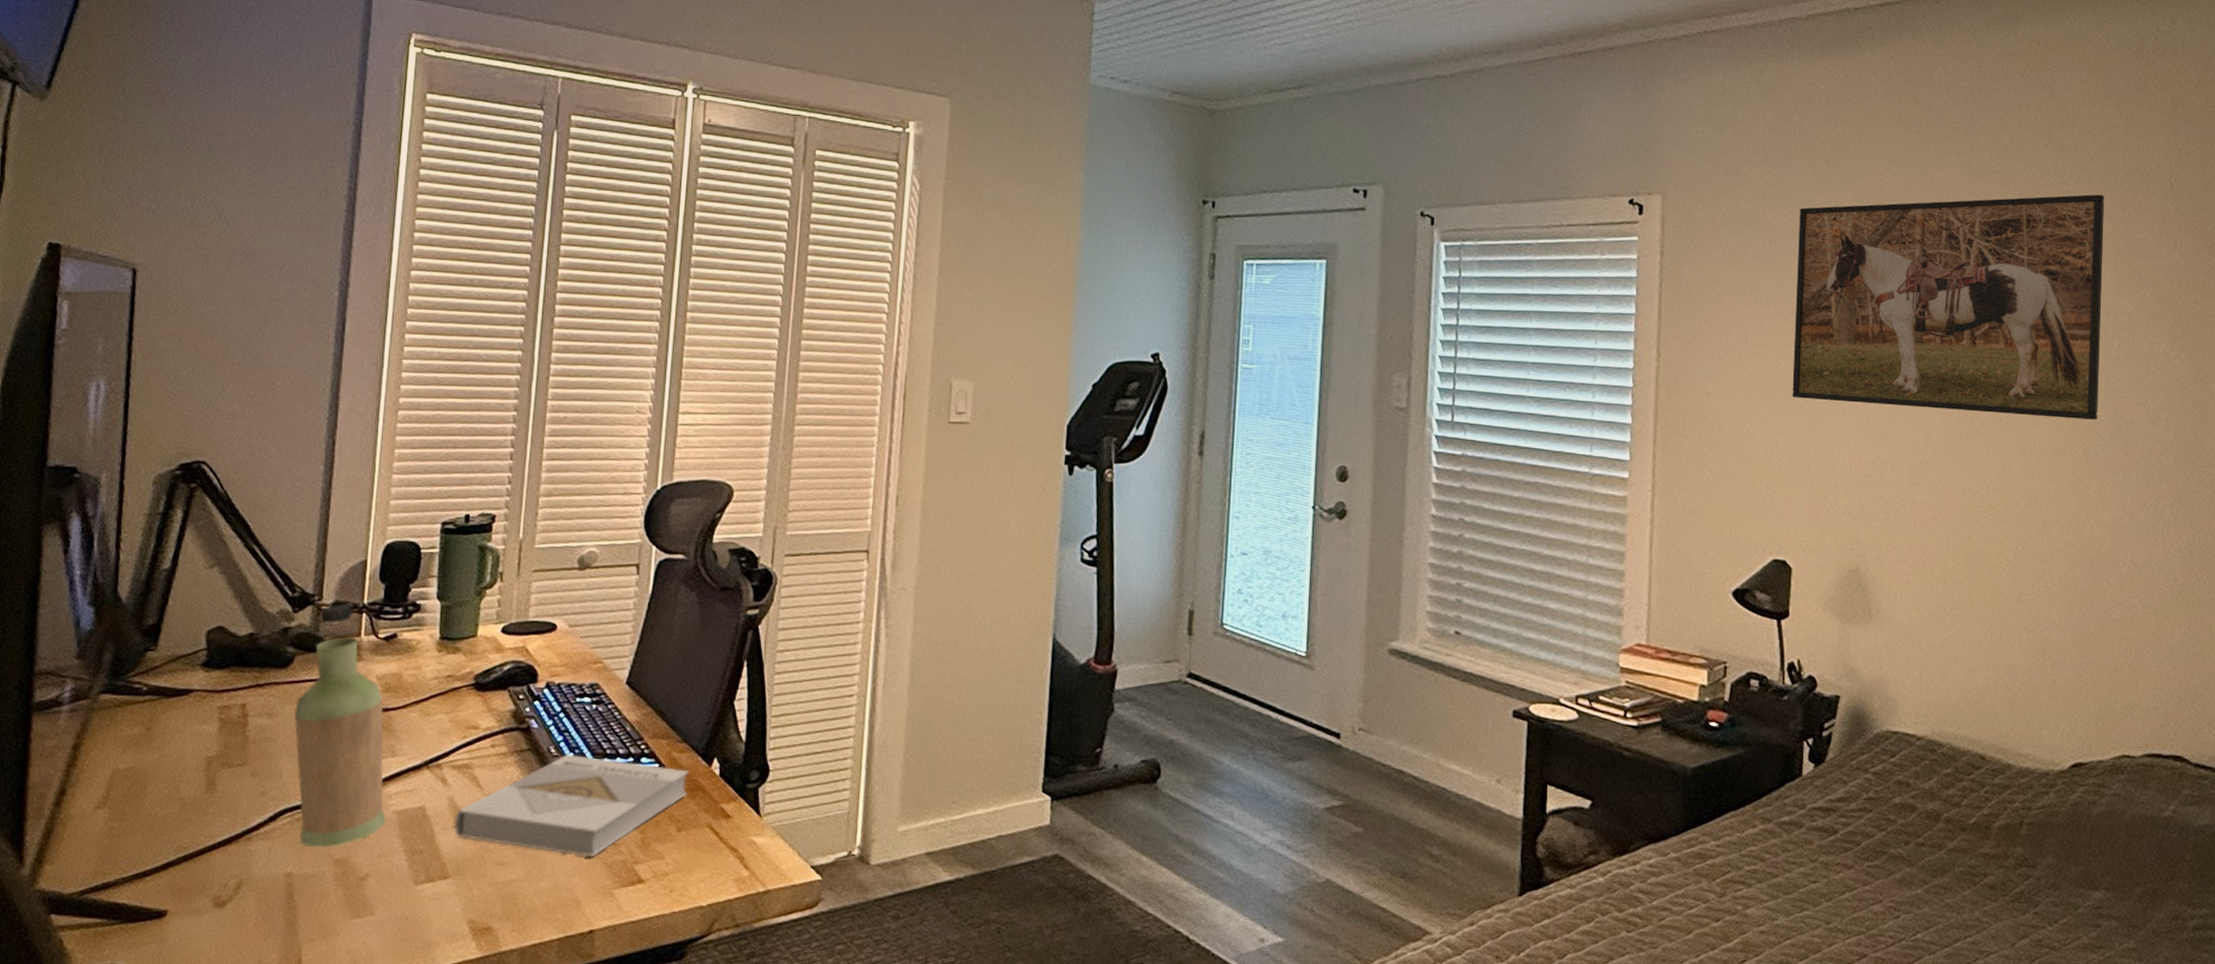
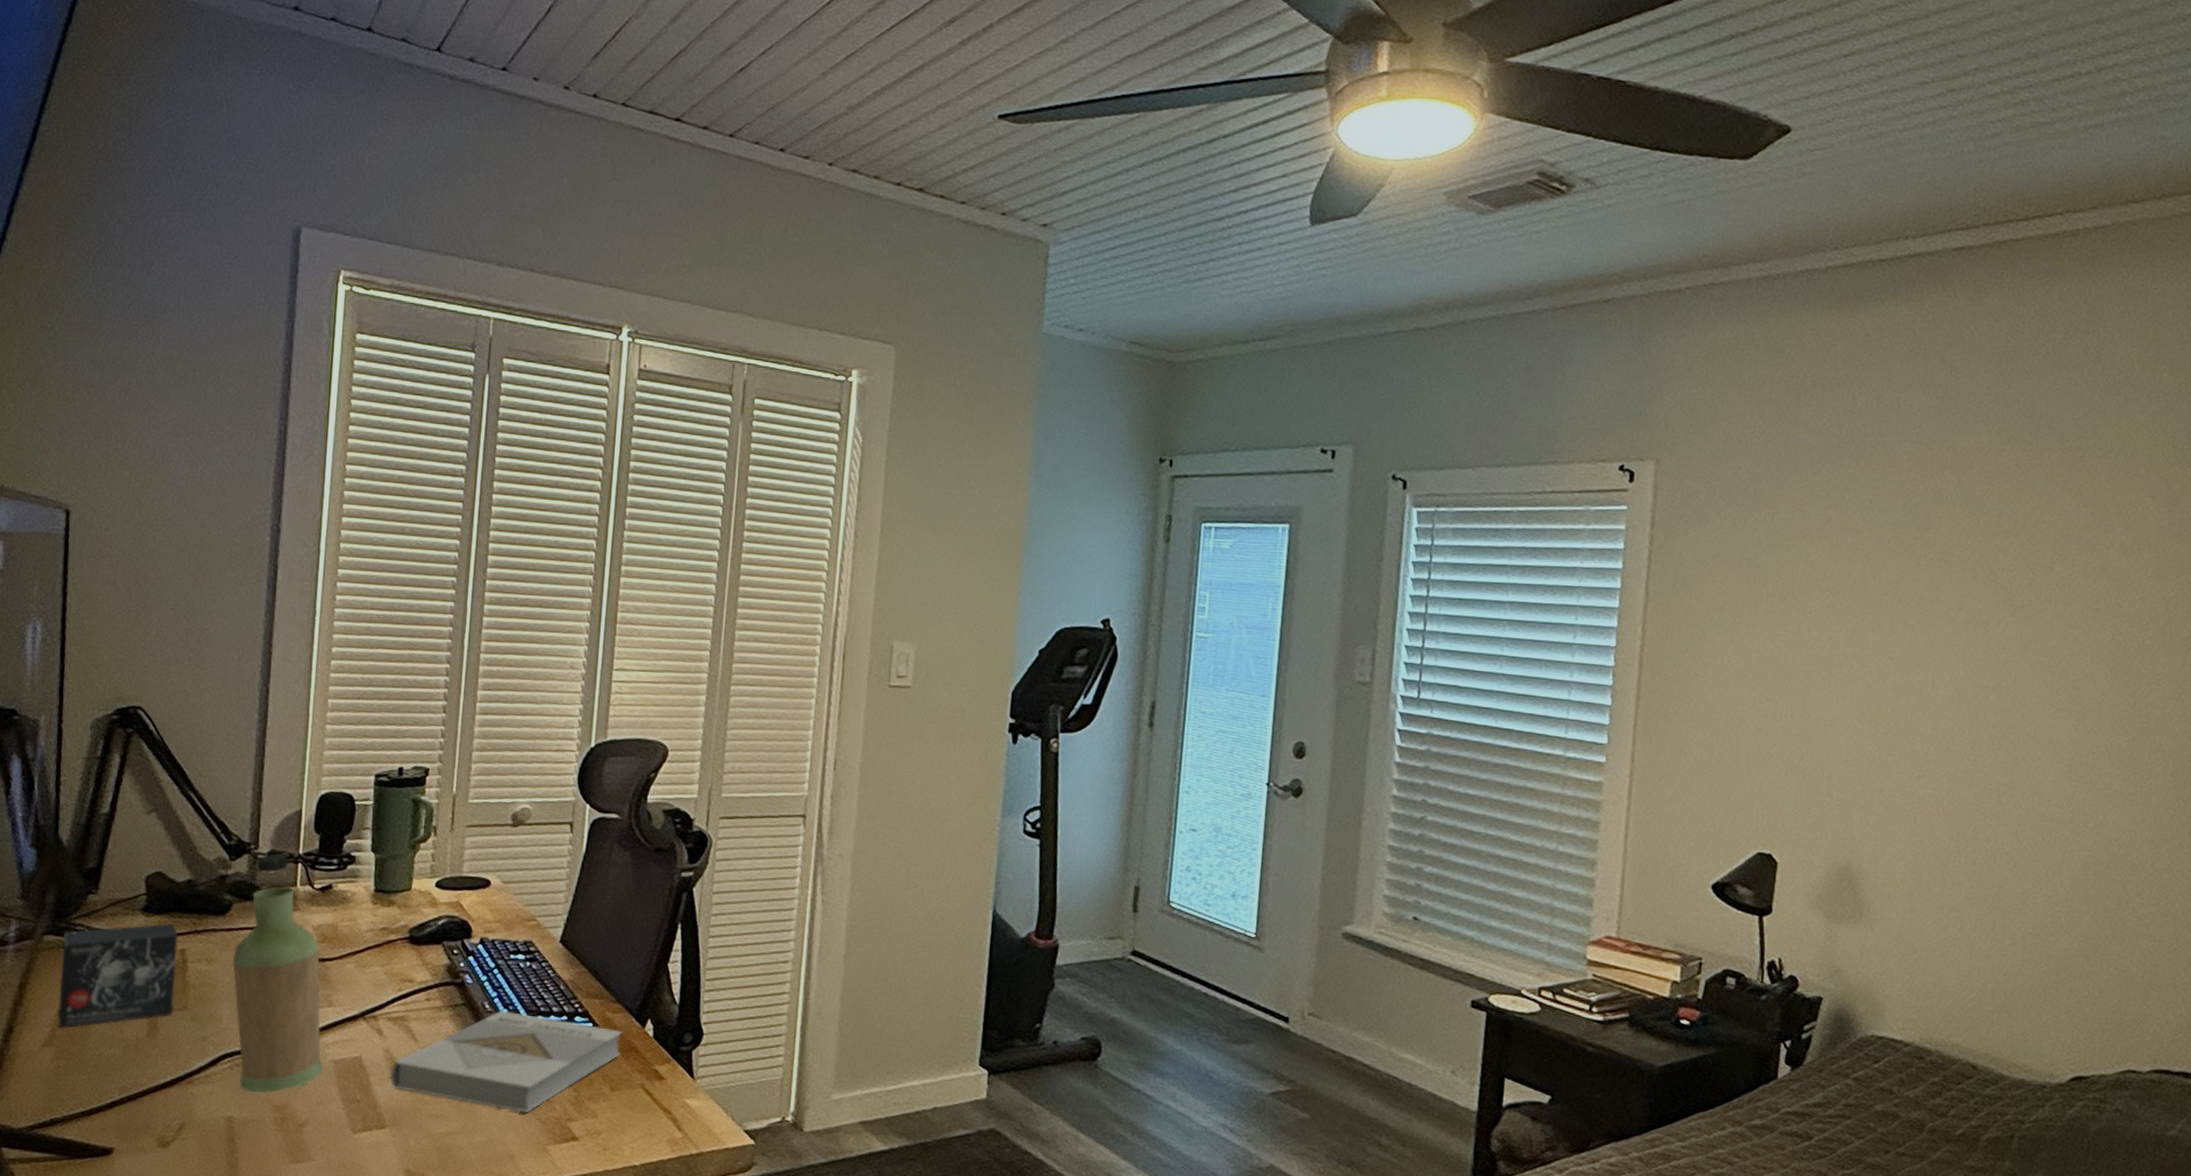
small box: none [112,678,239,789] -> present [57,923,178,1029]
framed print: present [1792,194,2105,420] -> none [1787,468,2149,714]

